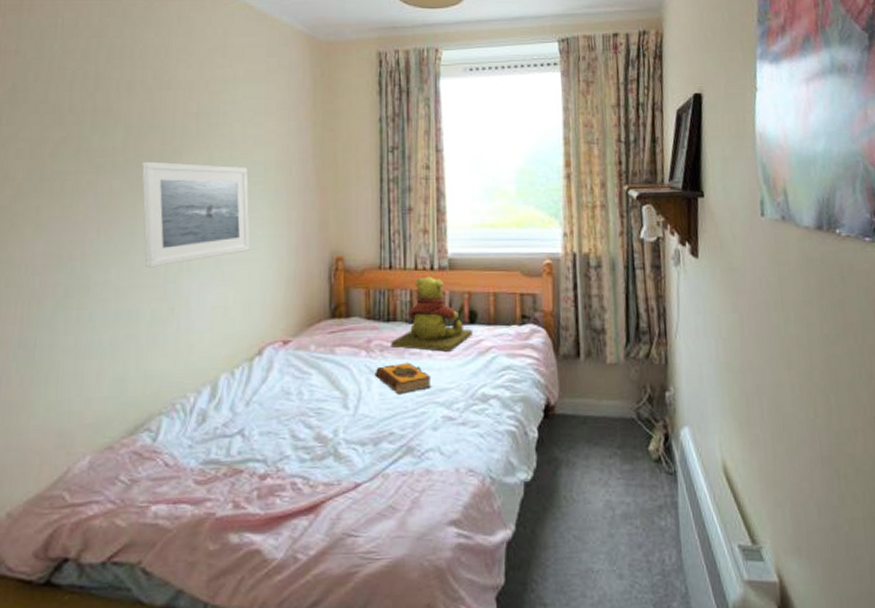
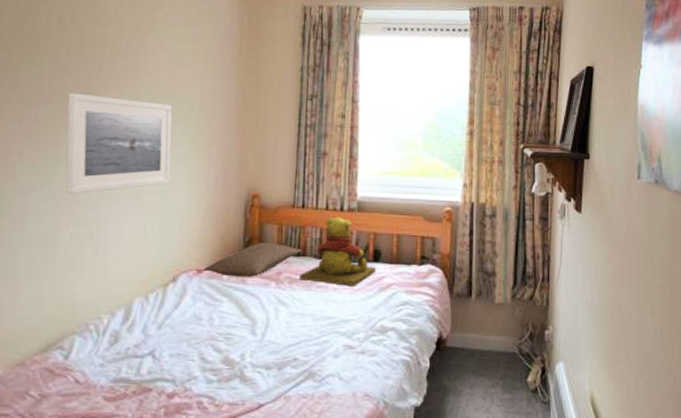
pillow: none [289,308,392,347] -> present [203,242,302,277]
hardback book: present [375,362,432,395] -> none [283,294,336,324]

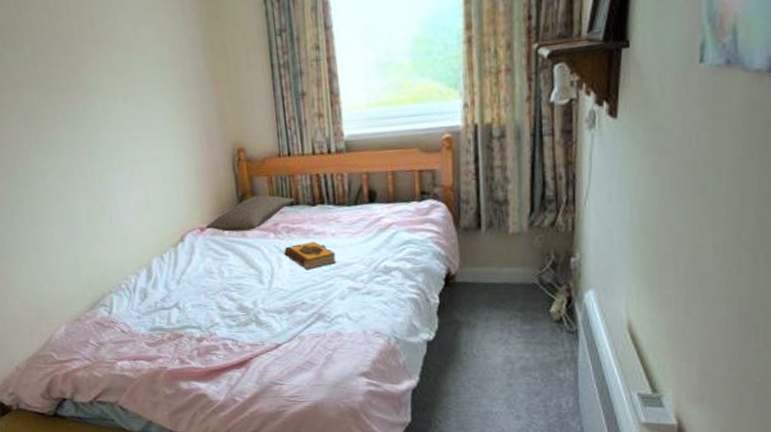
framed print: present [66,92,172,195] -> none [52,67,159,172]
hardback book: none [283,294,336,324] -> present [284,241,337,270]
teddy bear: present [299,216,376,286] -> none [296,160,372,231]

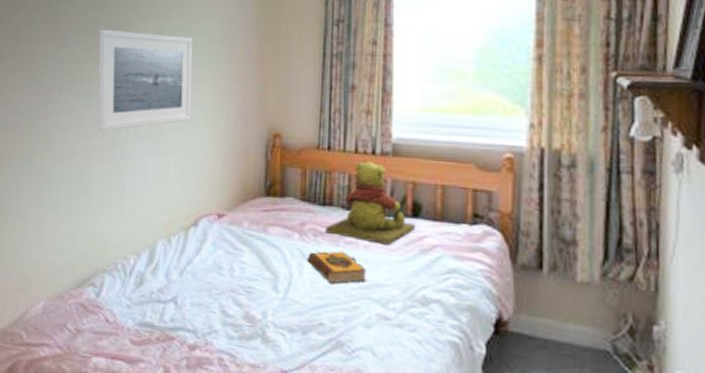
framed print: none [52,67,159,172] -> present [97,29,193,131]
pillow: present [205,194,295,232] -> none [223,187,328,226]
teddy bear: none [296,160,372,231] -> present [325,161,415,245]

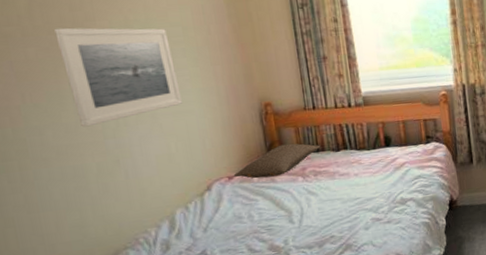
pillow: none [223,187,328,226] -> present [233,143,321,179]
hardback book: present [307,251,367,285] -> none [312,181,361,208]
teddy bear: present [325,161,415,245] -> none [322,112,389,172]

